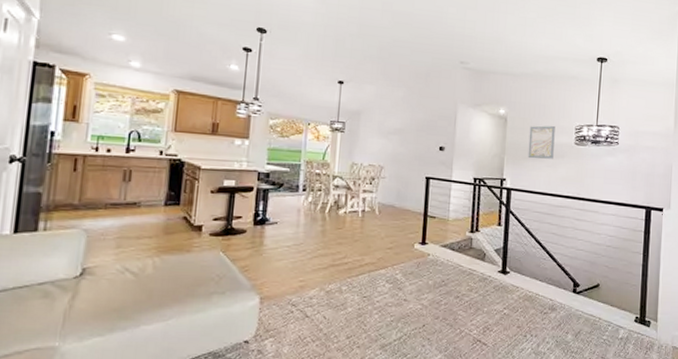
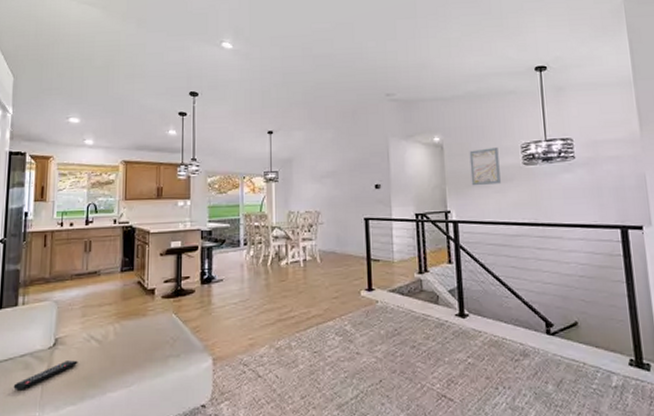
remote control: none [28,291,109,319] -> present [13,360,78,391]

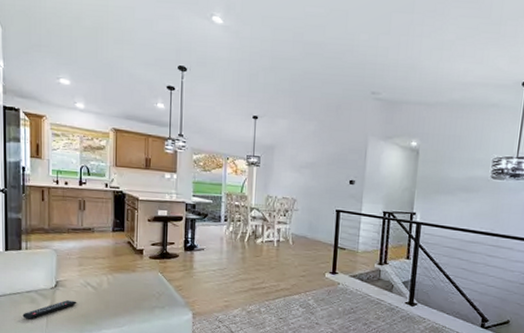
wall art: present [469,148,501,186] -> none [439,158,471,193]

